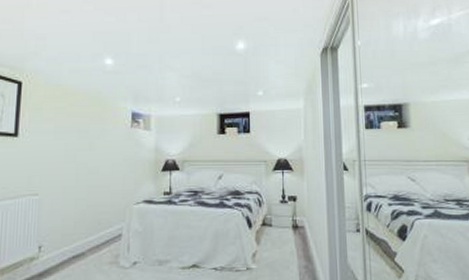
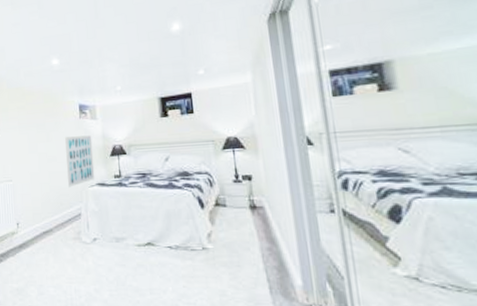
wall art: none [110,146,143,204] -> present [65,135,95,187]

